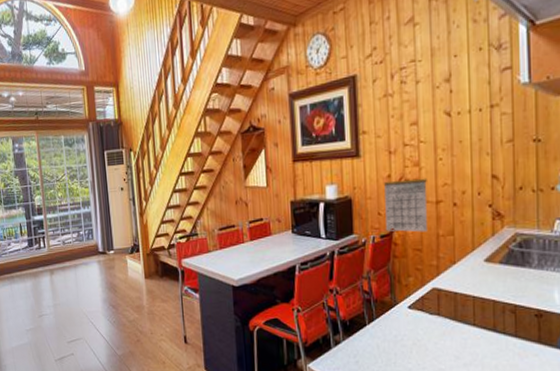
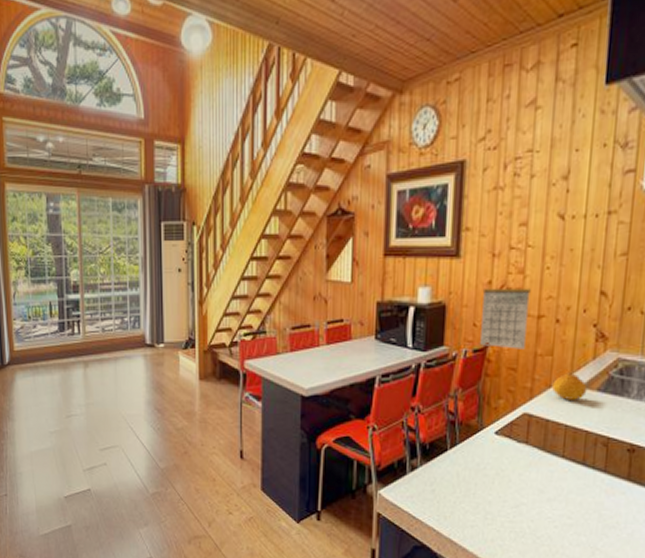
fruit: none [457,249,490,274] -> present [552,373,588,400]

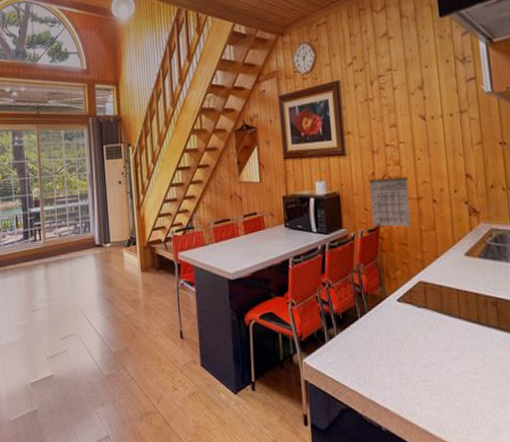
fruit: present [552,373,588,400] -> none [440,244,470,267]

